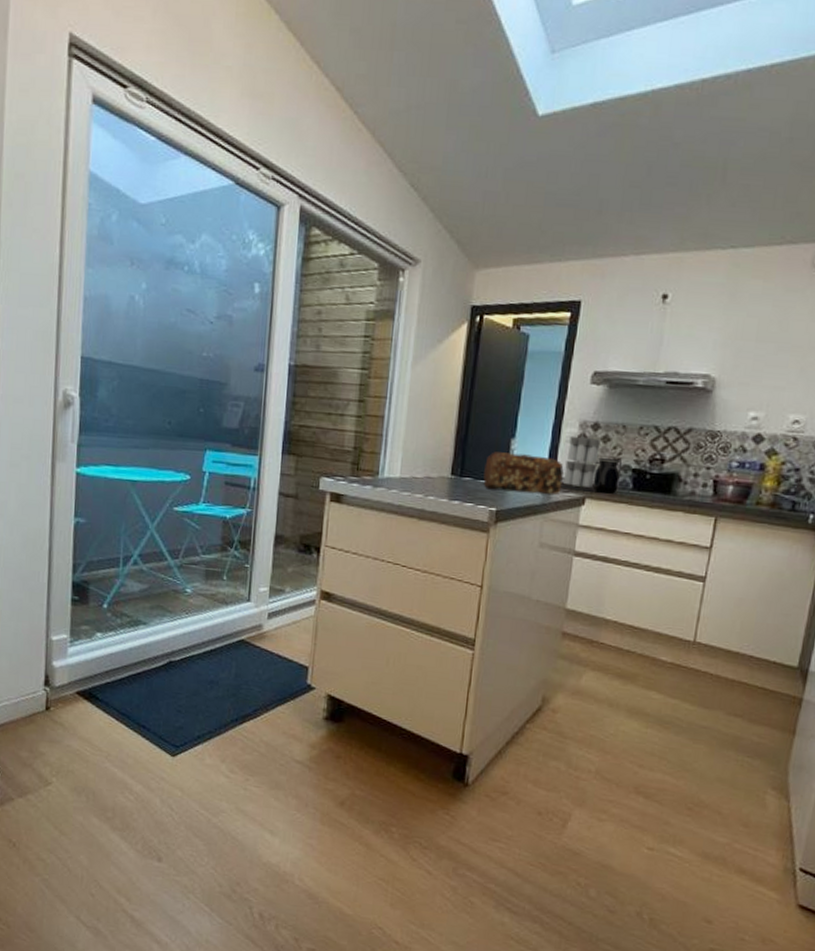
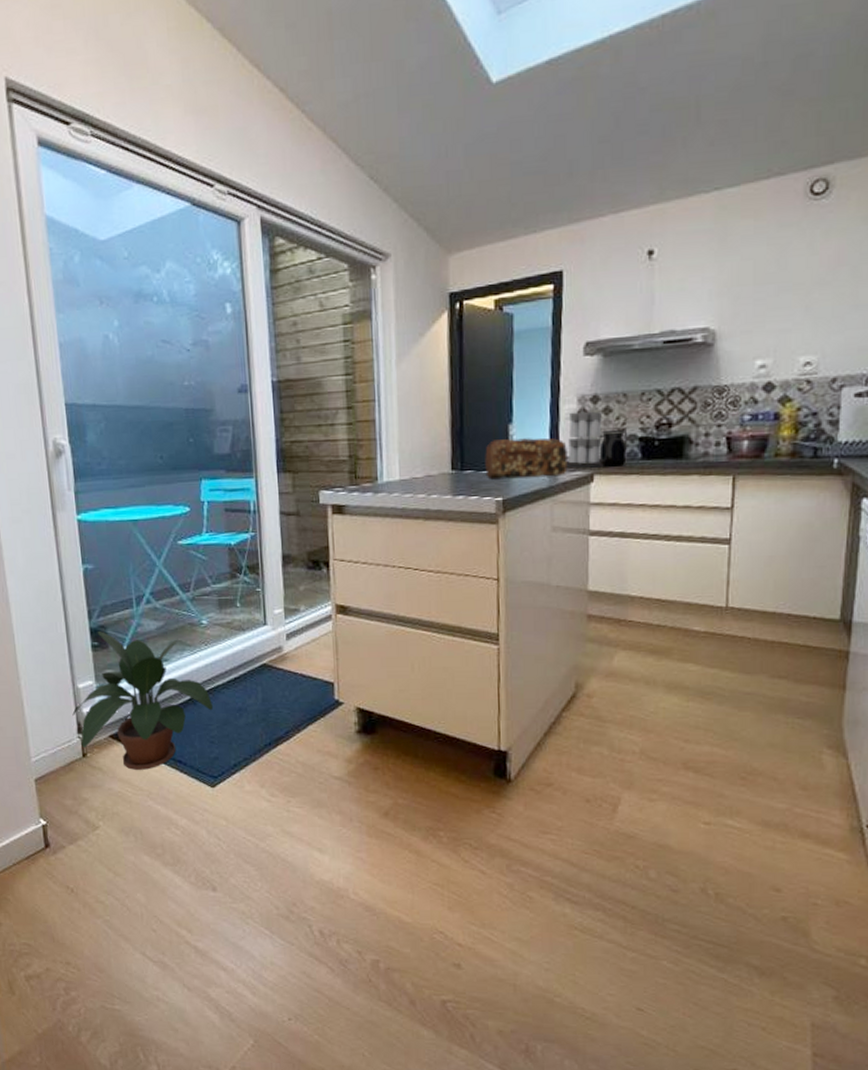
potted plant: none [41,586,185,731] -> present [72,631,213,770]

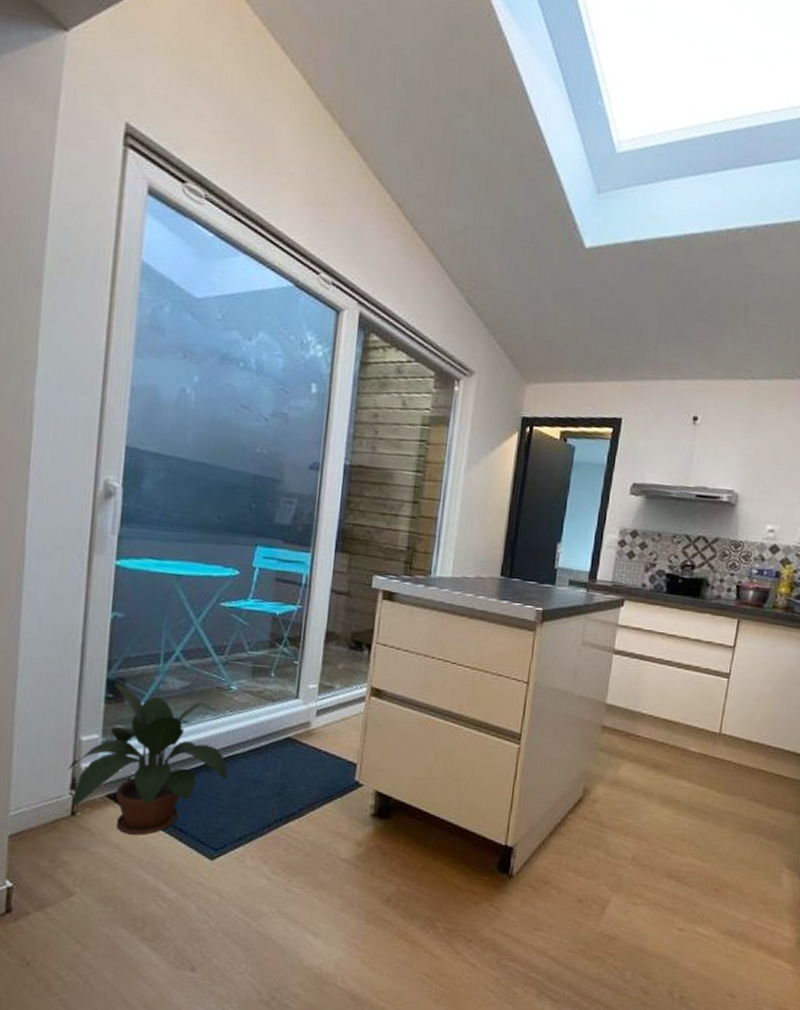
bread loaf: present [485,437,568,481] -> none [531,554,605,597]
spice rack: present [566,403,603,469] -> none [602,536,639,594]
jar: present [599,430,628,467] -> none [631,563,658,597]

